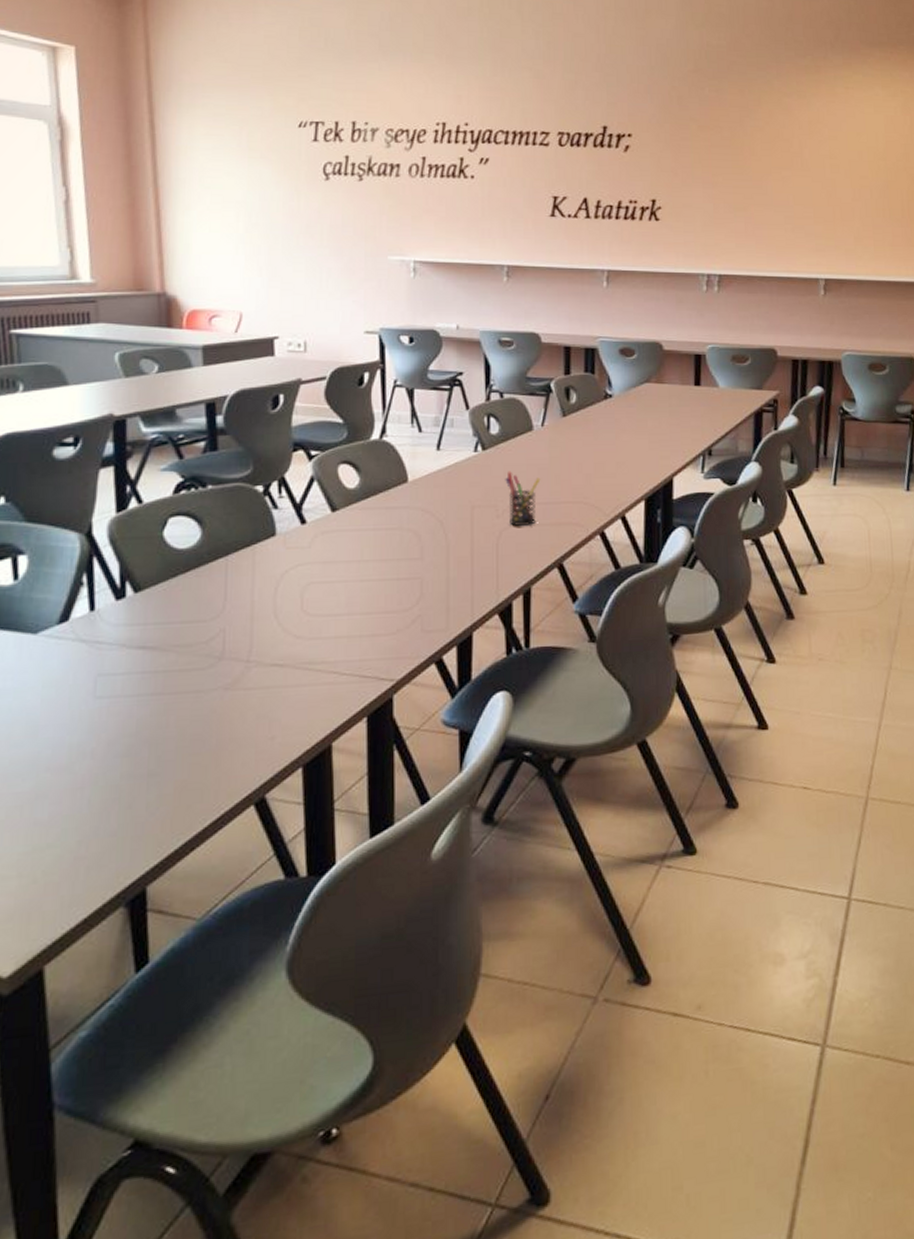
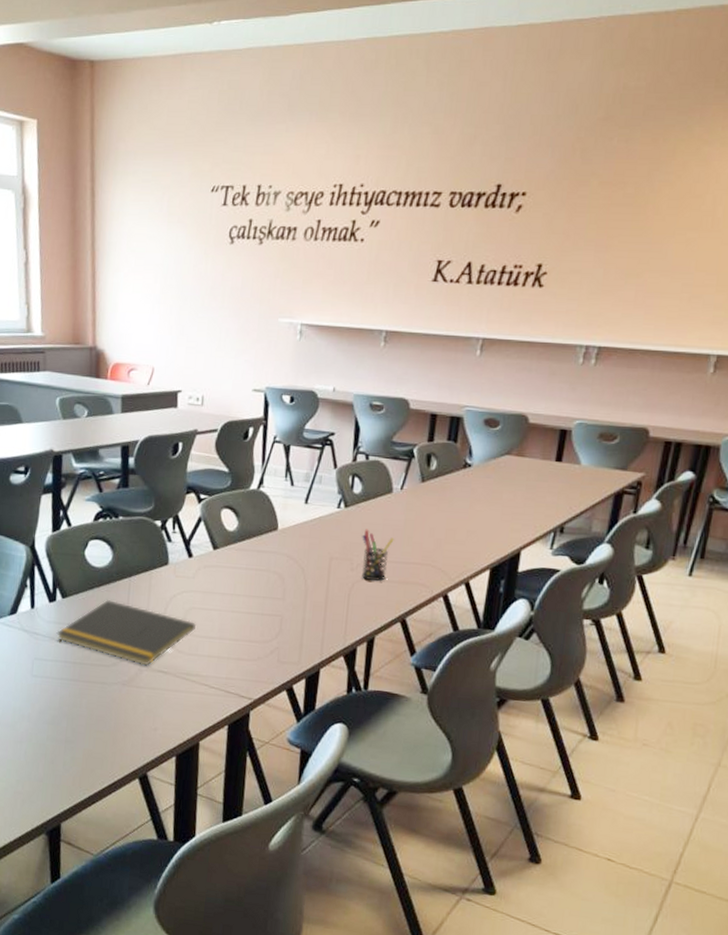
notepad: none [128,587,318,662] -> present [56,600,197,666]

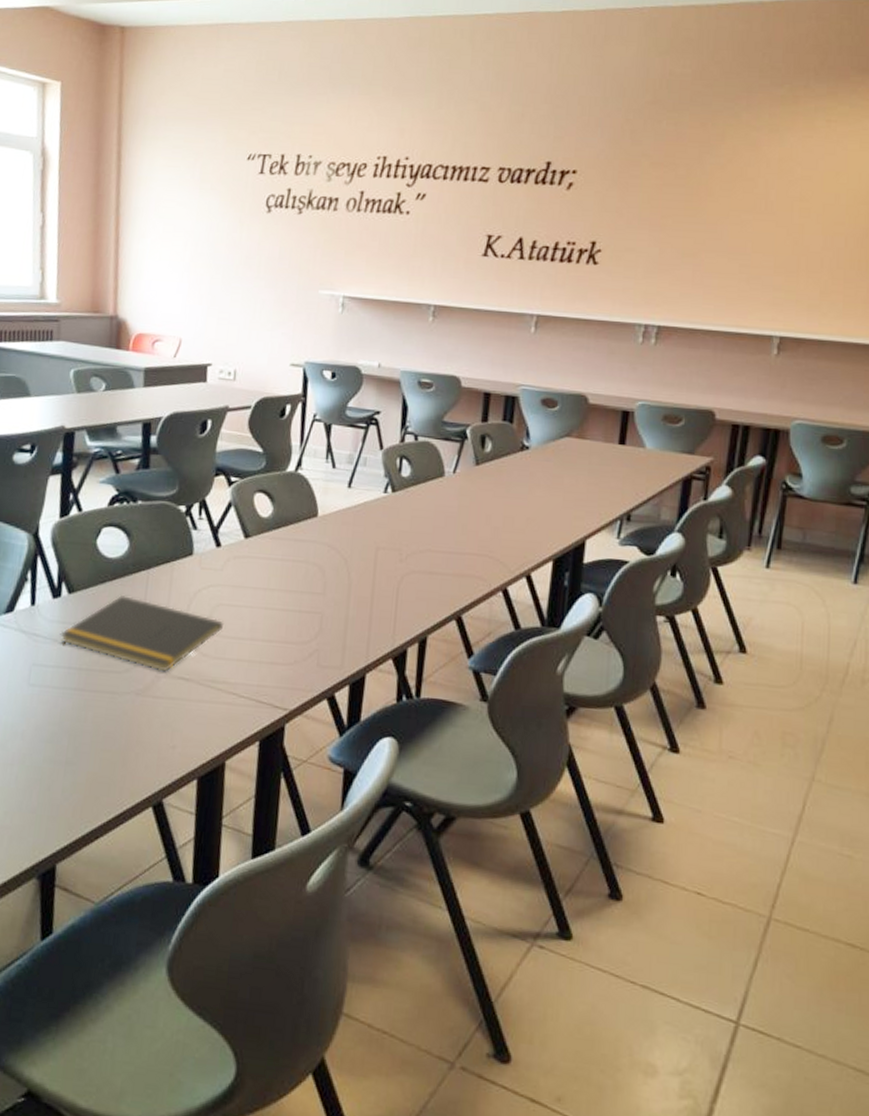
pen holder: present [362,529,394,581] -> none [411,516,447,574]

